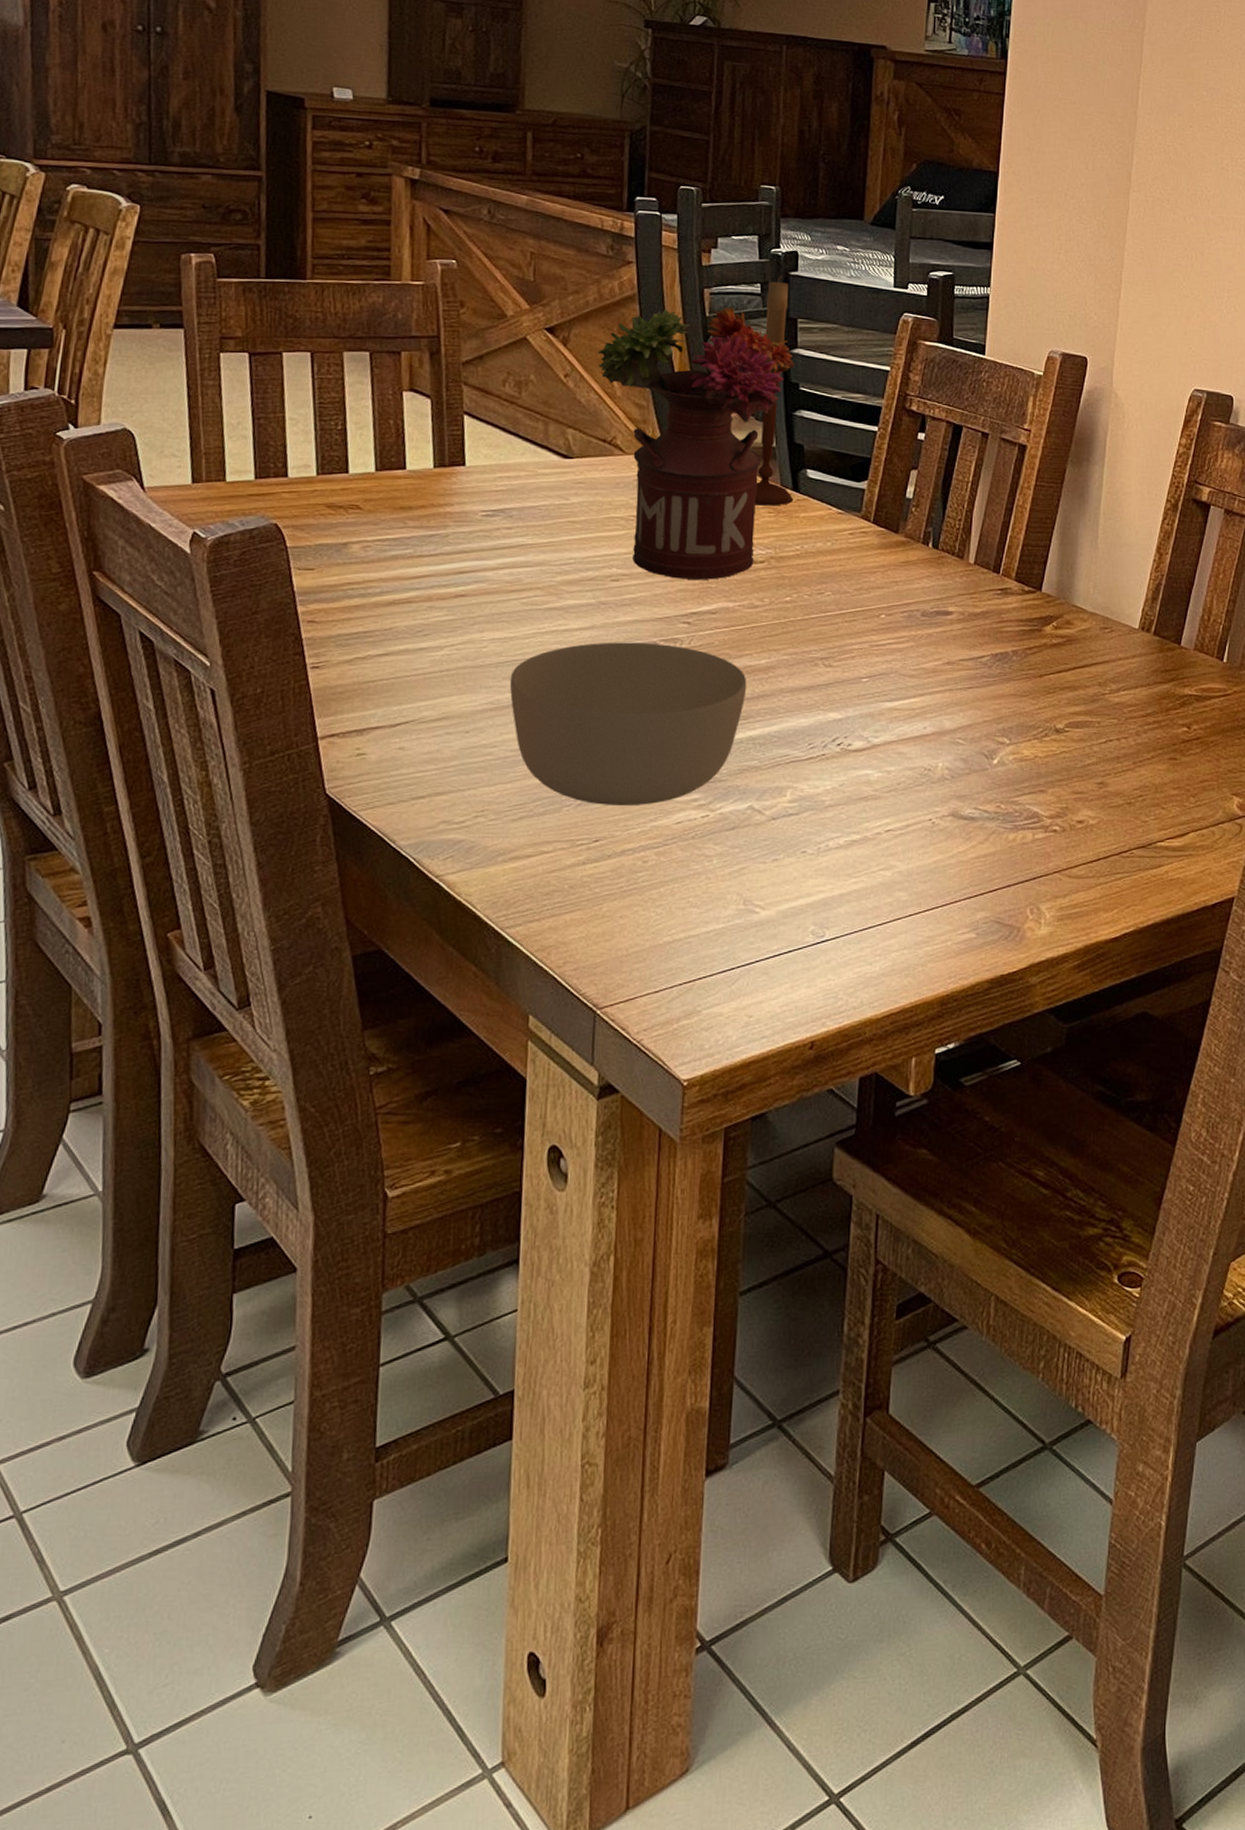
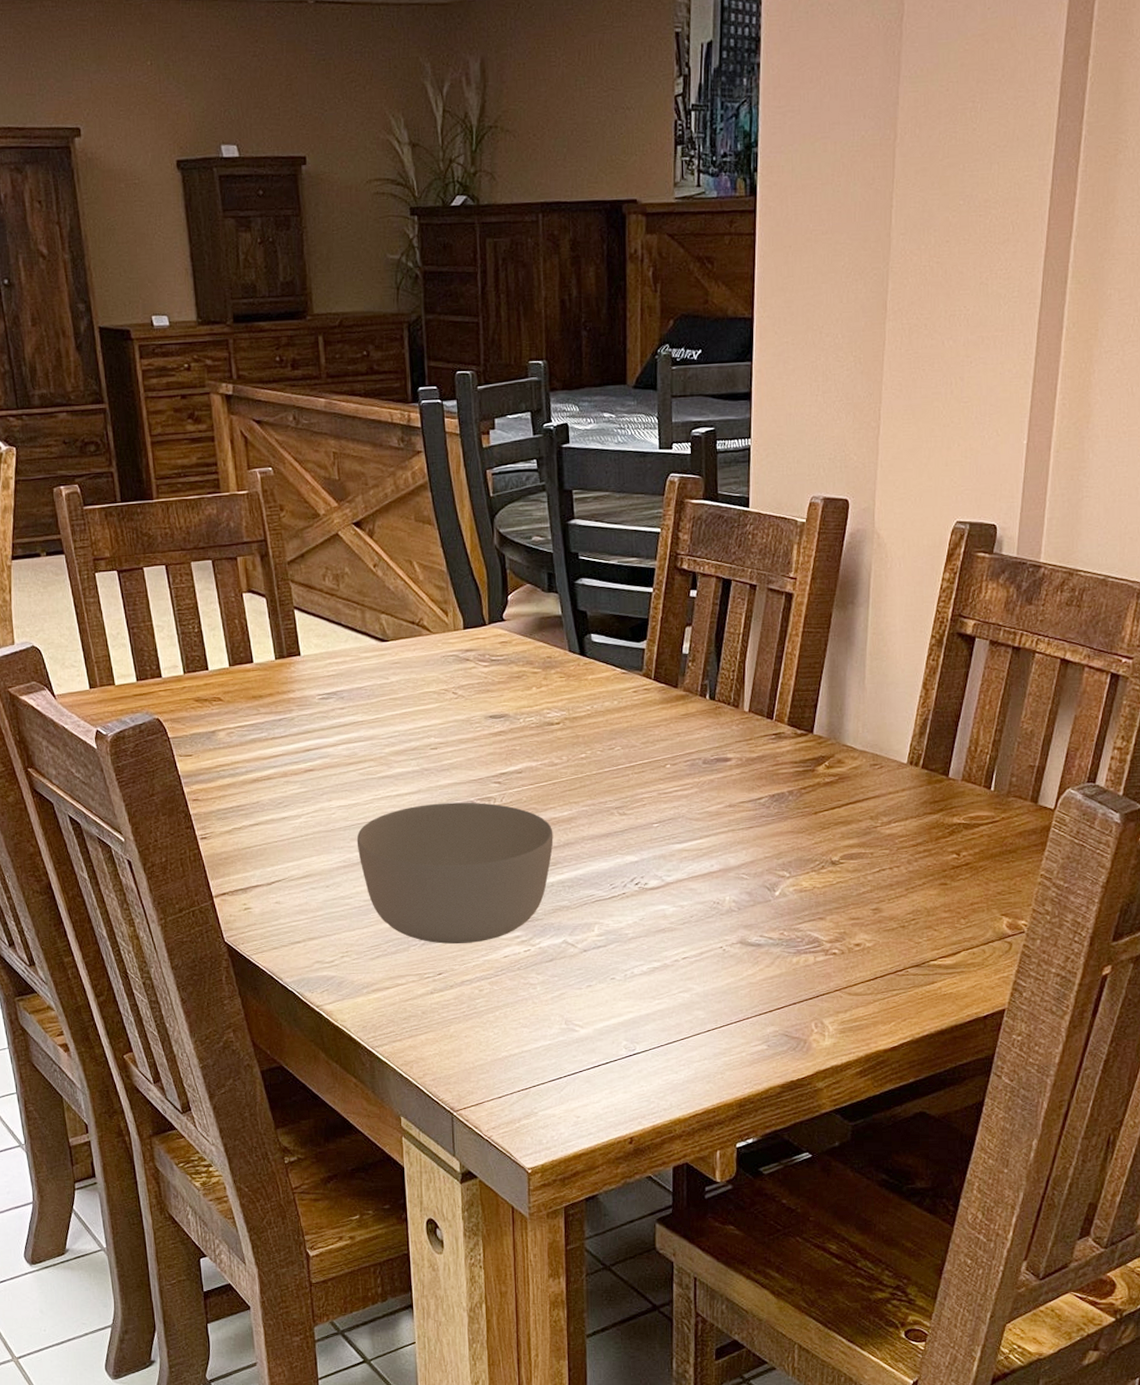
flower arrangement: present [597,306,794,580] -> none [399,485,572,744]
candlestick: present [754,276,795,506] -> none [543,450,582,671]

